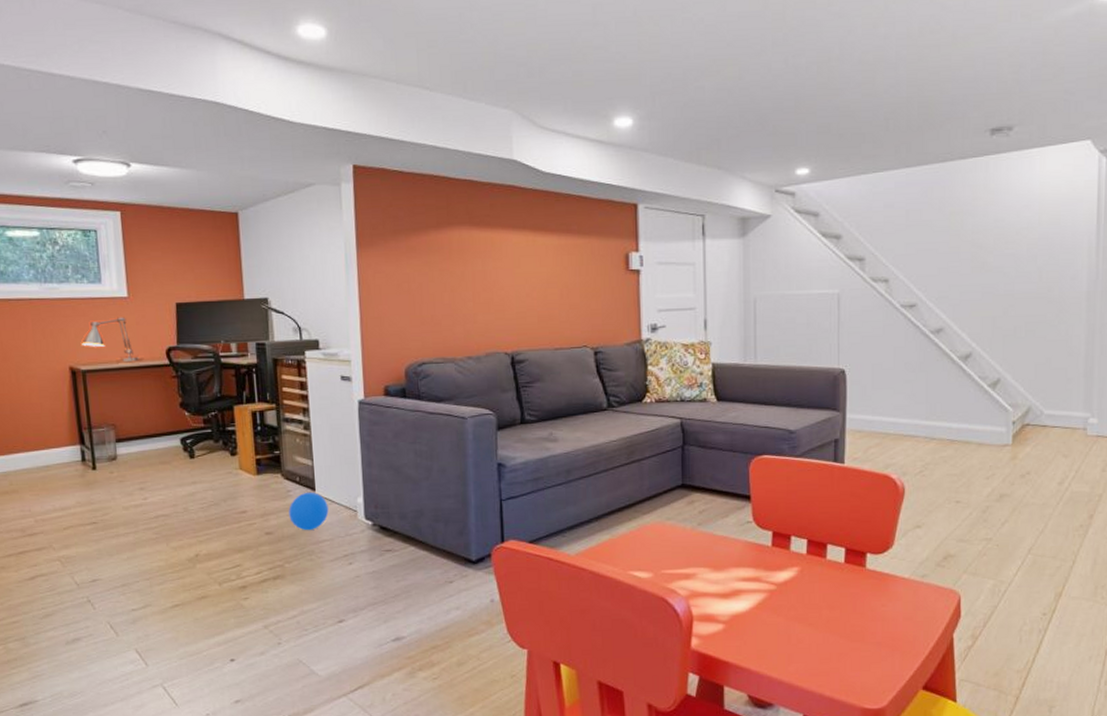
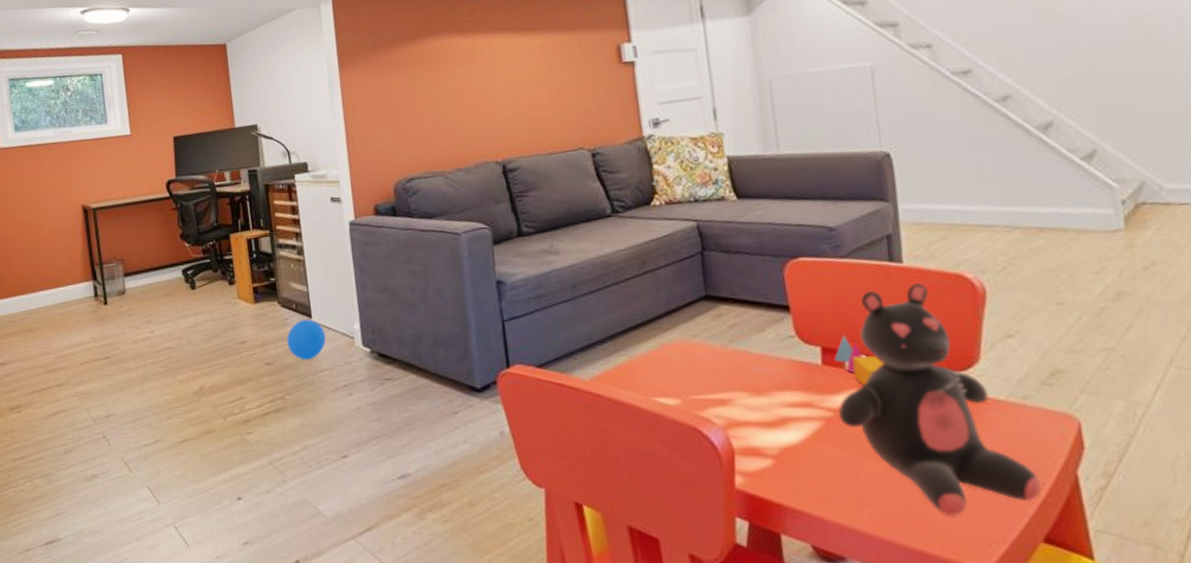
desk lamp: present [82,317,144,363] -> none [92,154,147,199]
stuffed animal: none [781,481,927,669] -> present [838,283,1042,516]
toy blocks: none [782,522,821,565] -> present [834,335,885,386]

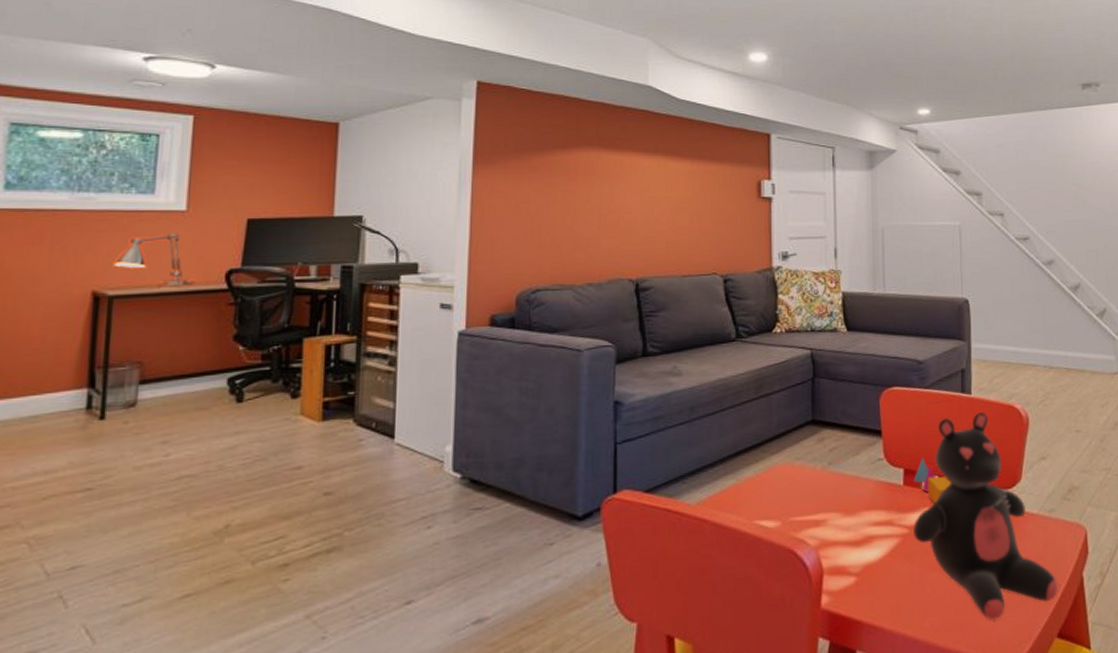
desk lamp: none [92,154,147,199] -> present [114,233,196,288]
ball: present [287,319,326,359] -> none [357,440,409,488]

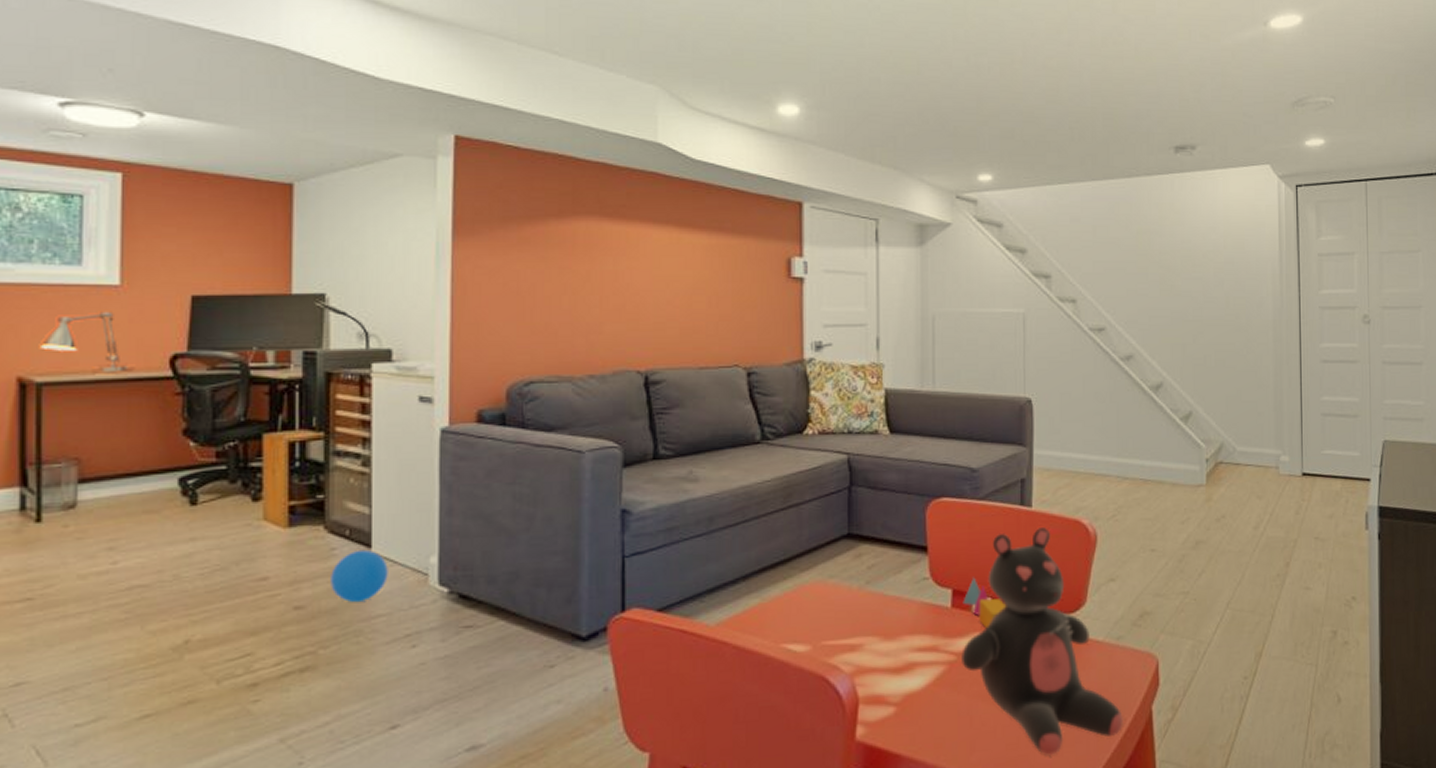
ball: none [357,440,409,488] -> present [331,549,388,602]

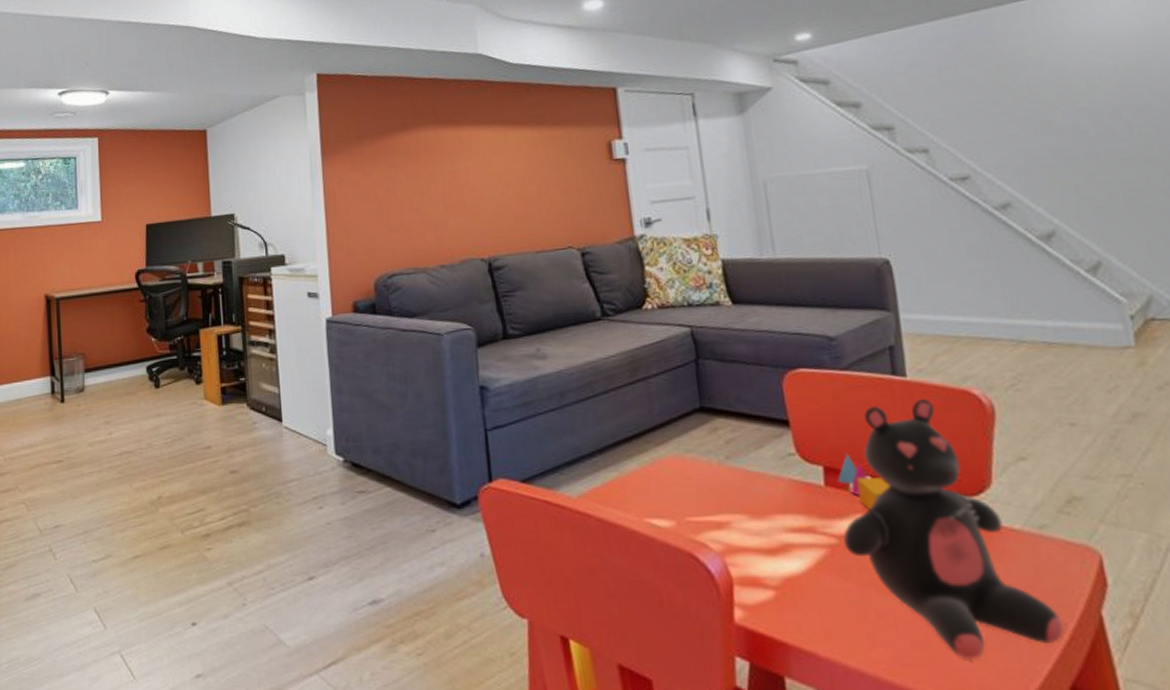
desk lamp: present [41,311,136,374] -> none [57,241,115,289]
ball: present [331,549,388,602] -> none [254,423,297,468]

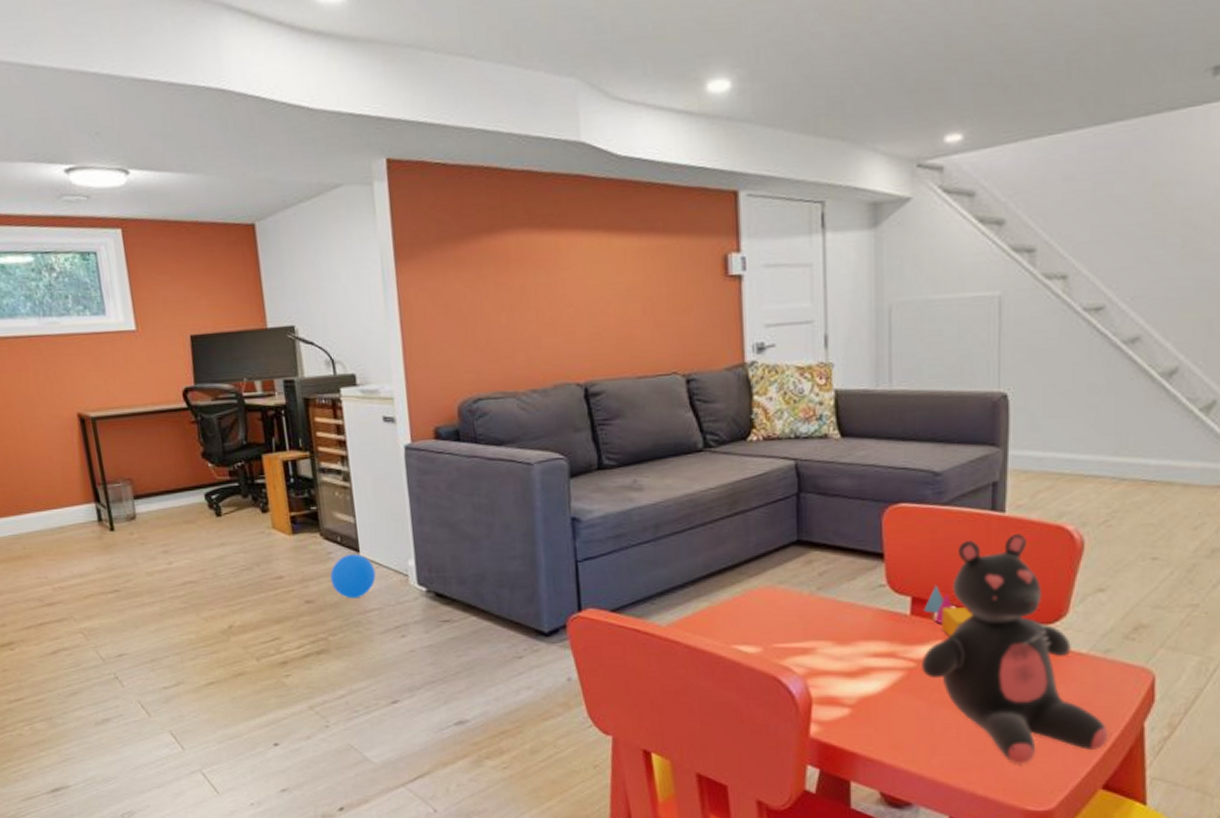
ball: none [254,423,297,468] -> present [330,553,376,598]

